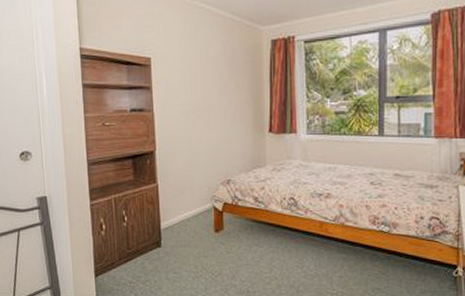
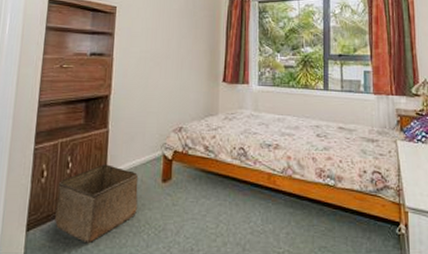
storage bin: none [117,217,193,287] -> present [55,164,139,244]

